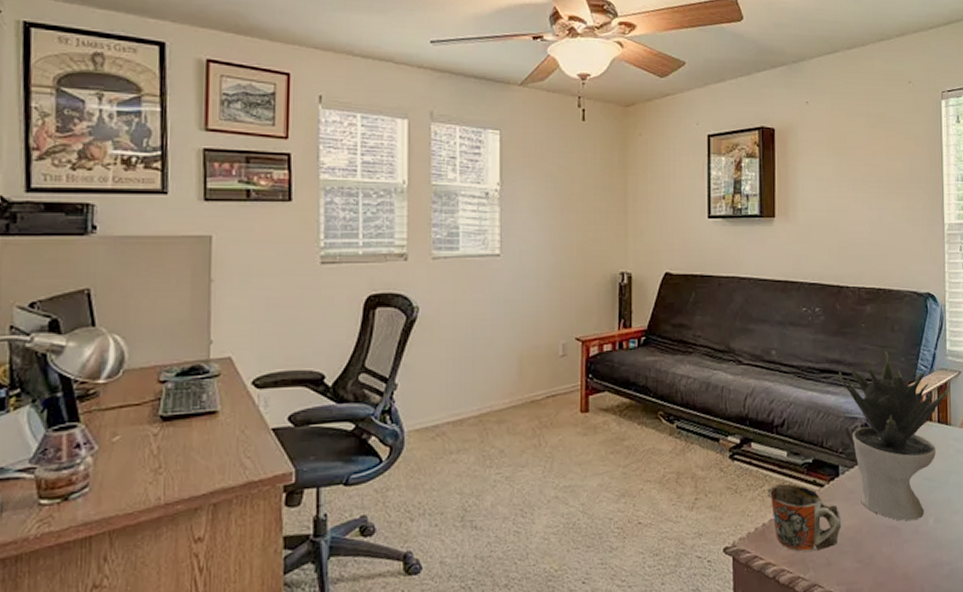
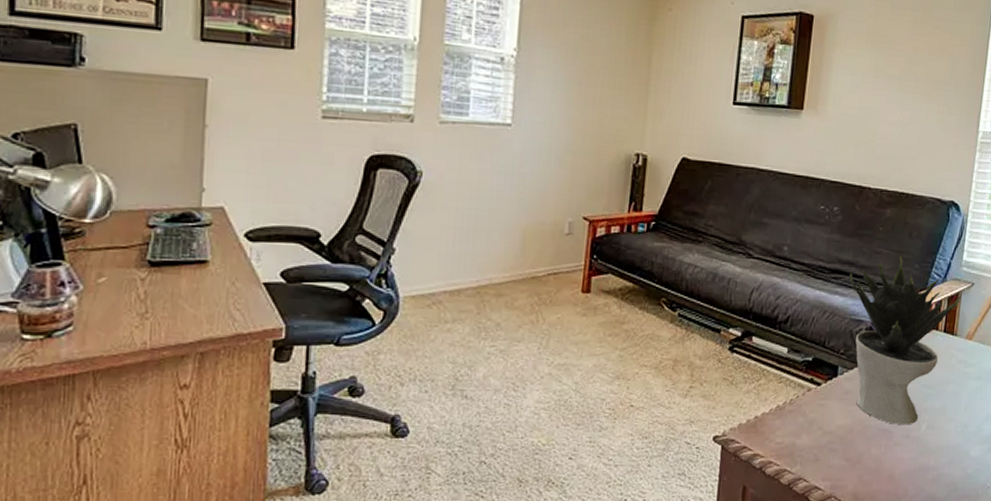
mug: present [767,483,842,553] -> none [763,379,834,447]

